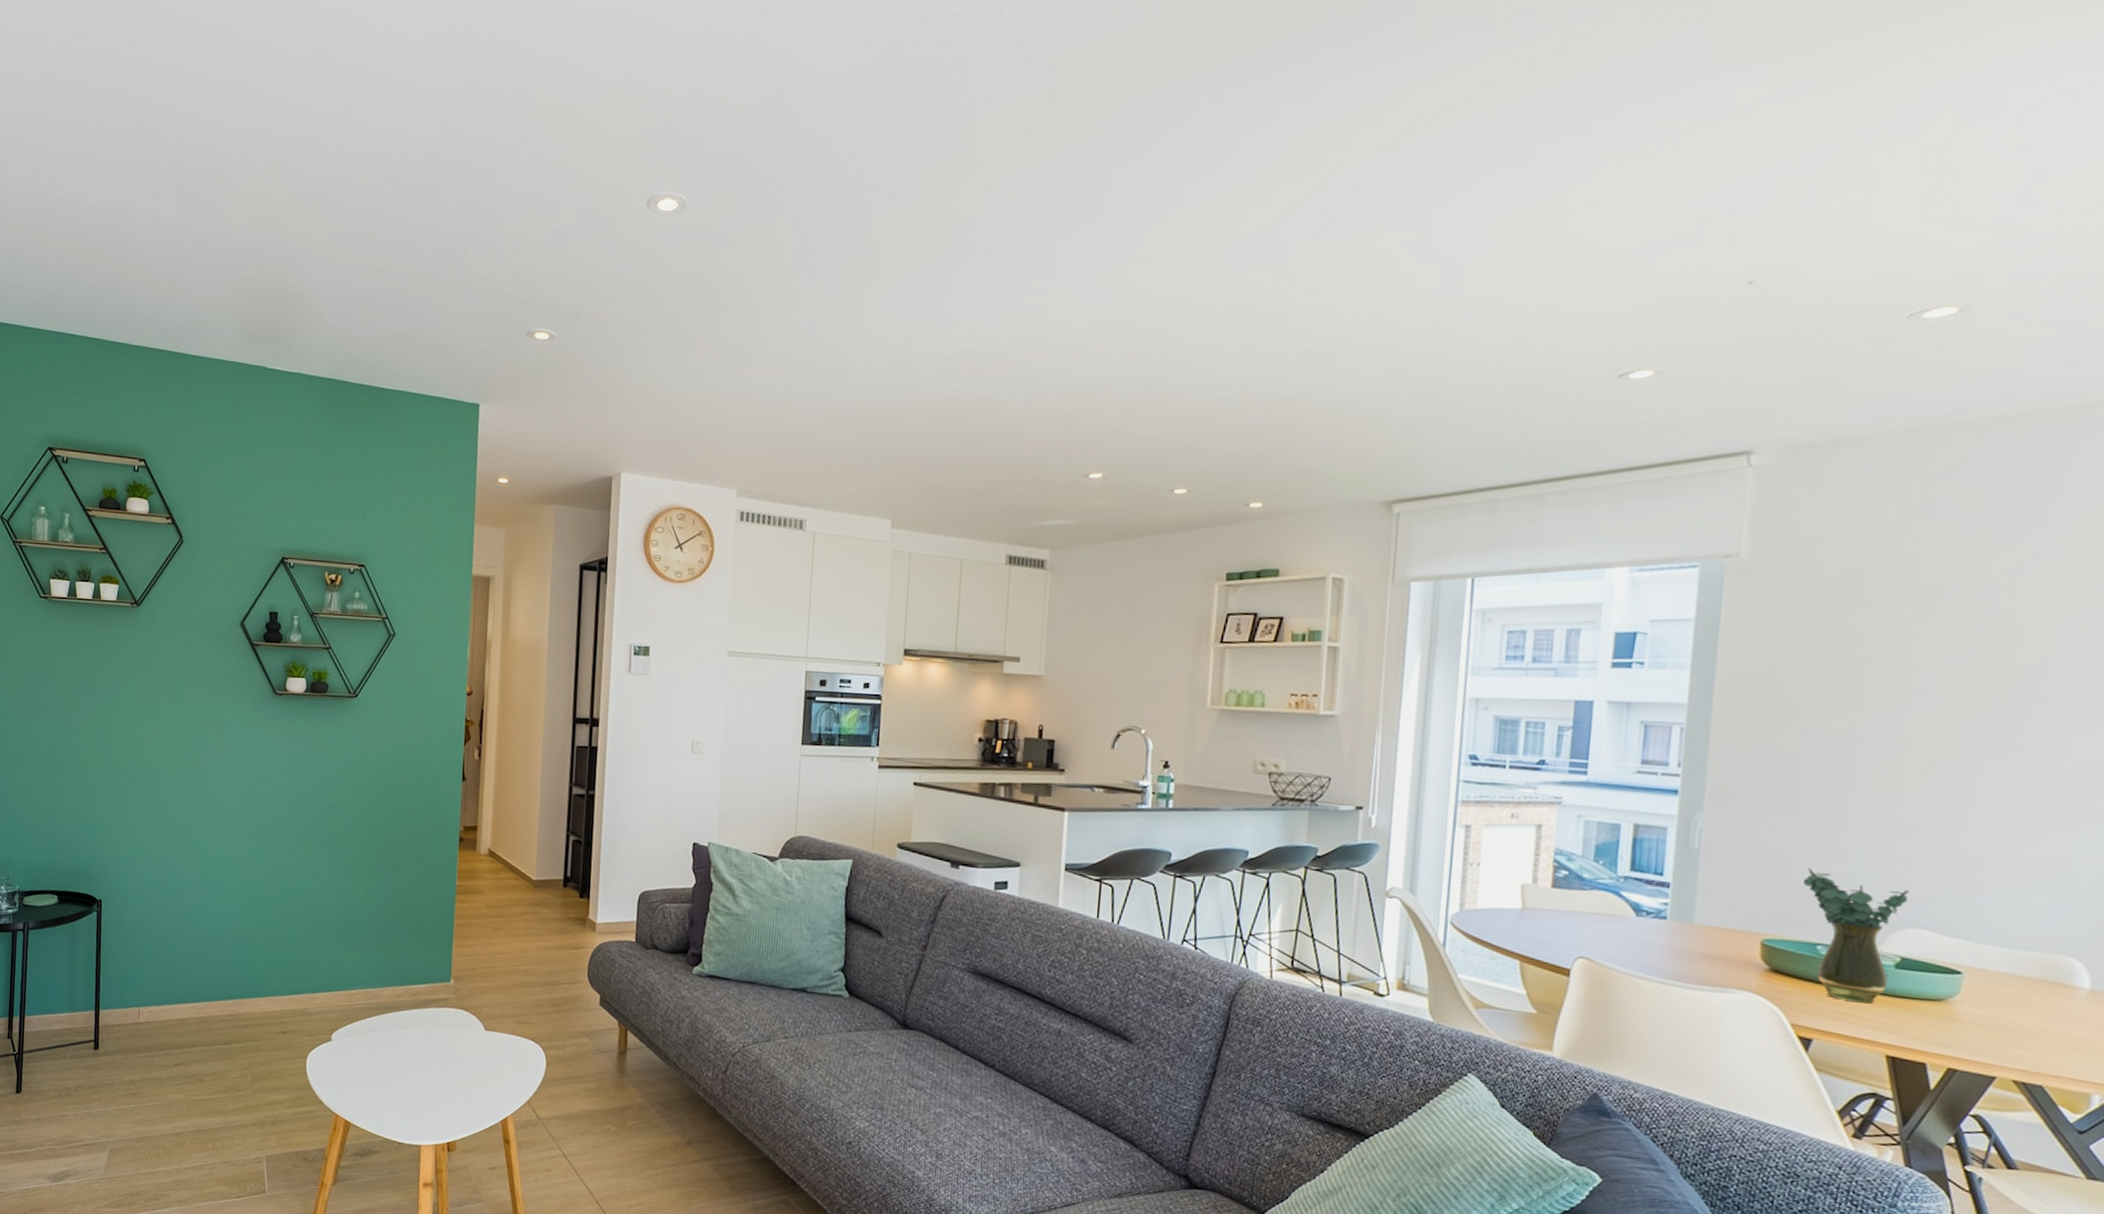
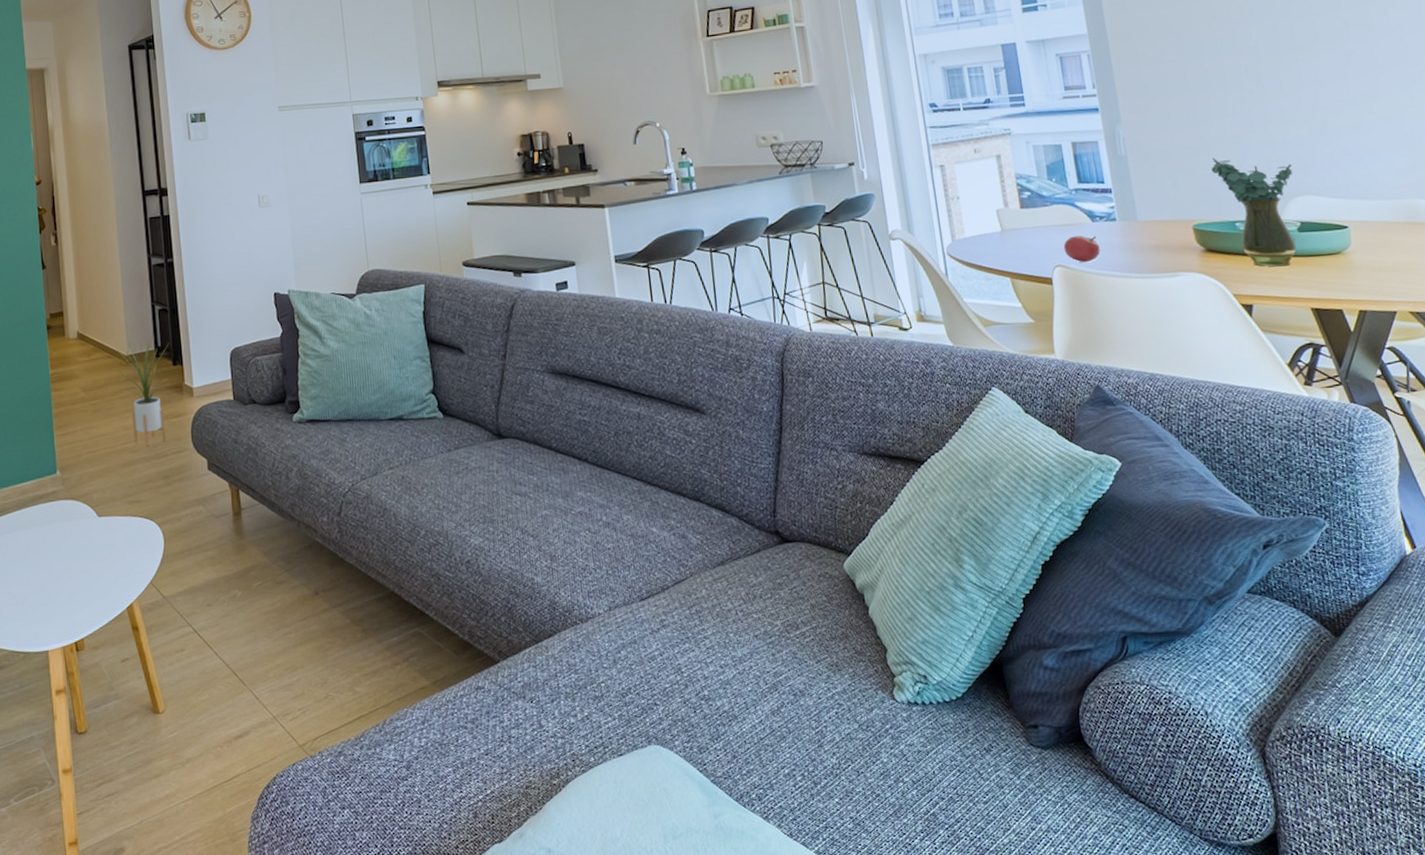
house plant: none [523,863,579,973] -> present [115,336,169,447]
fruit: none [1593,928,1638,960] -> present [1063,236,1100,263]

